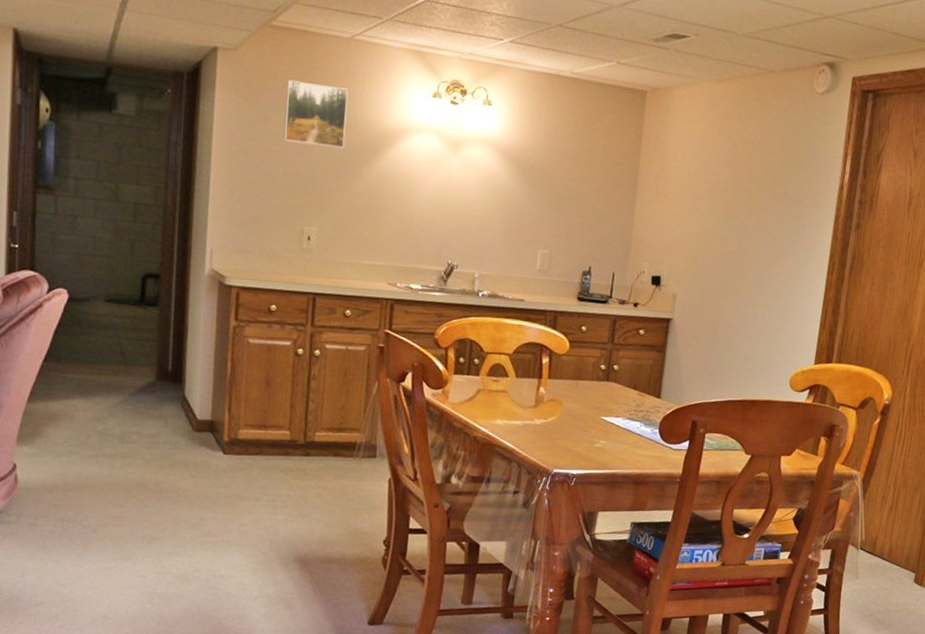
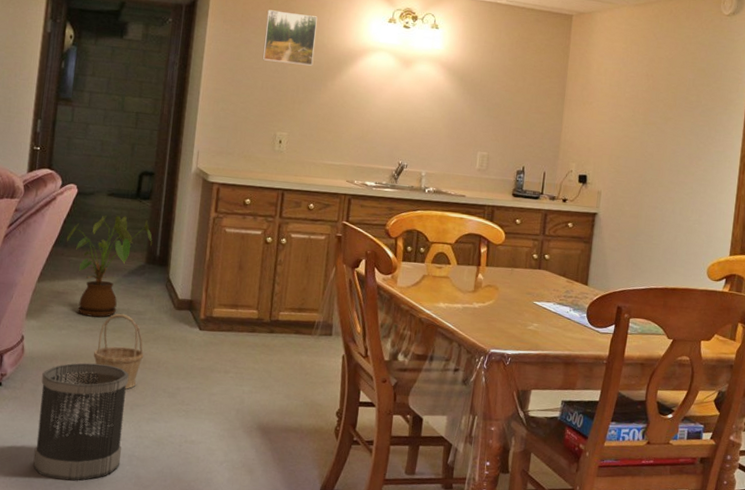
wastebasket: none [38,493,145,622] -> present [33,363,129,481]
house plant: none [60,324,163,442] -> present [67,215,153,318]
basket: none [100,437,159,521] -> present [93,313,144,389]

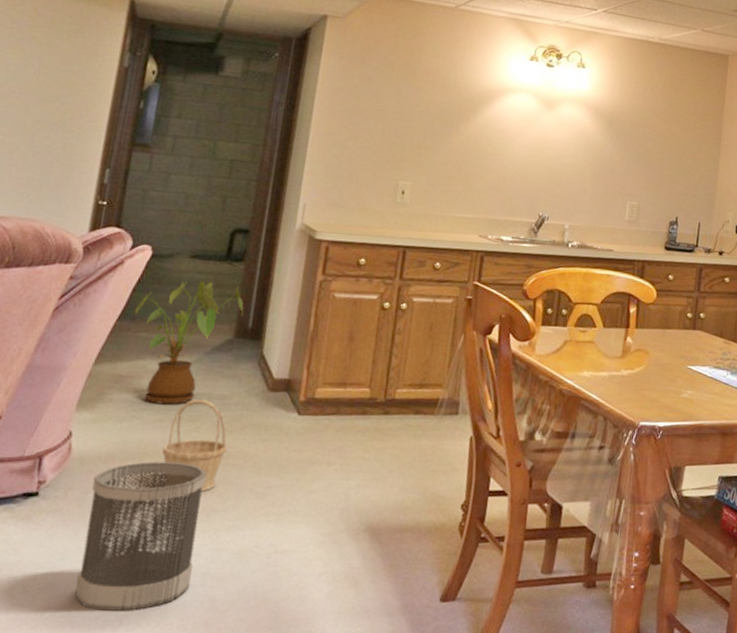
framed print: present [262,9,318,66] -> none [384,44,450,108]

